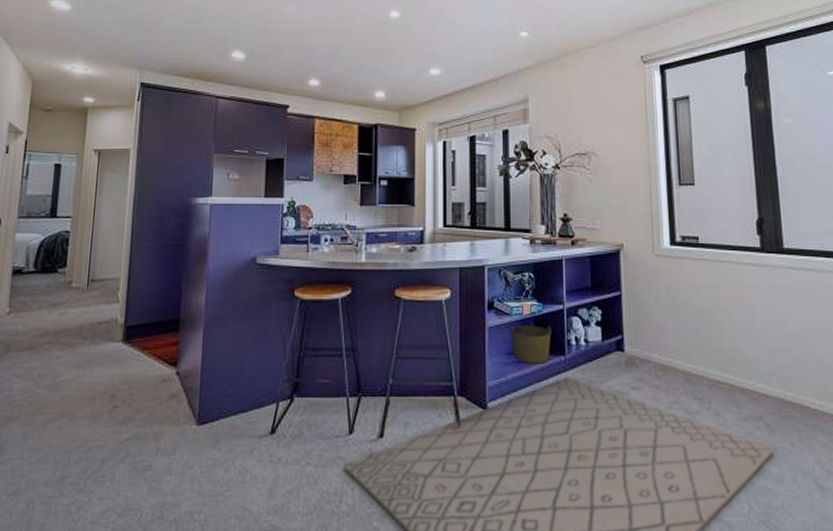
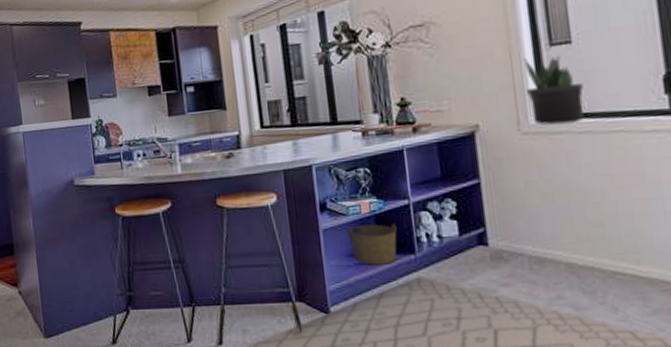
planter: none [659,193,702,250] -> present [523,55,585,126]

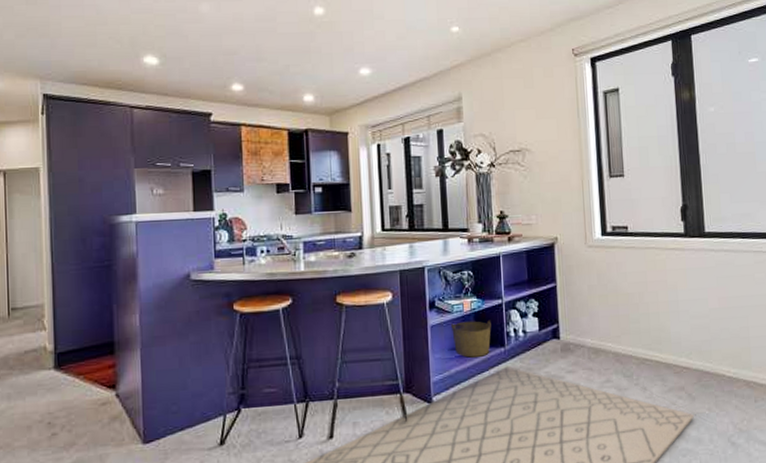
planter: present [523,55,585,126] -> none [591,185,631,241]

